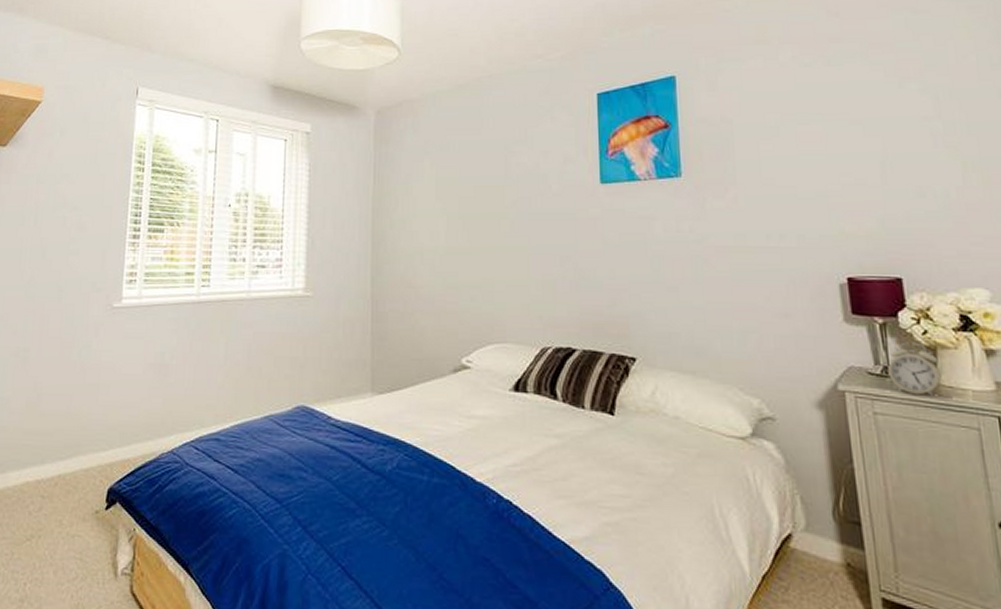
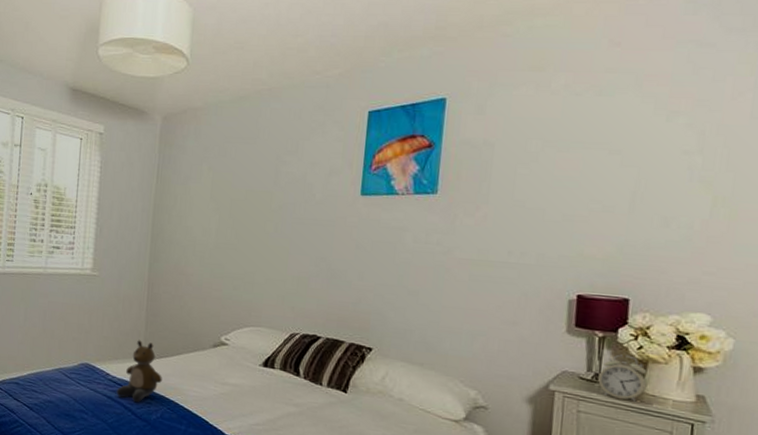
bear: none [341,371,396,450] -> present [116,340,162,402]

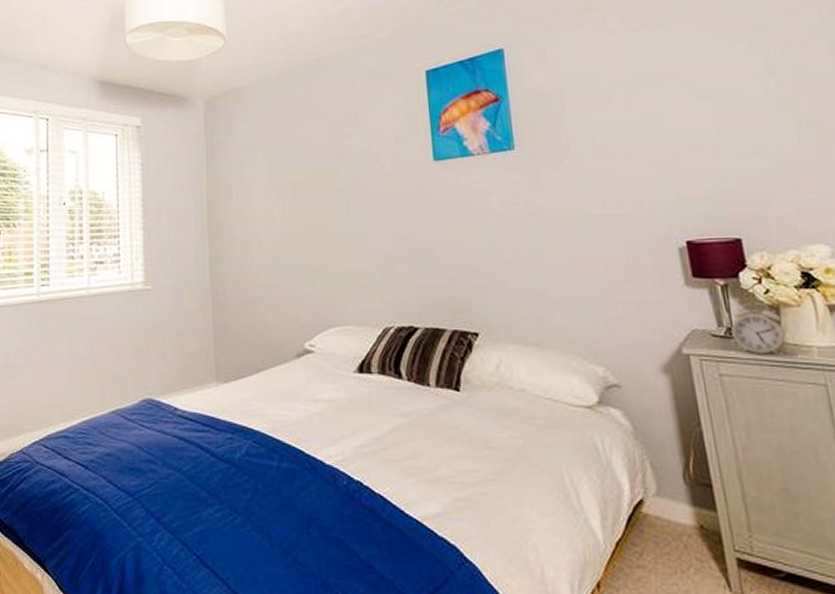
bear: present [116,340,162,402] -> none [189,361,242,439]

